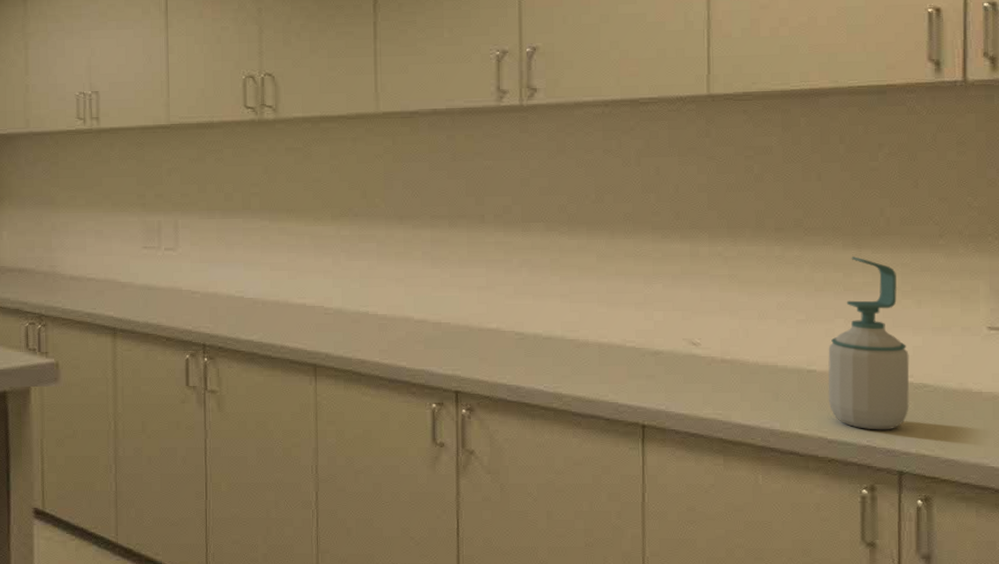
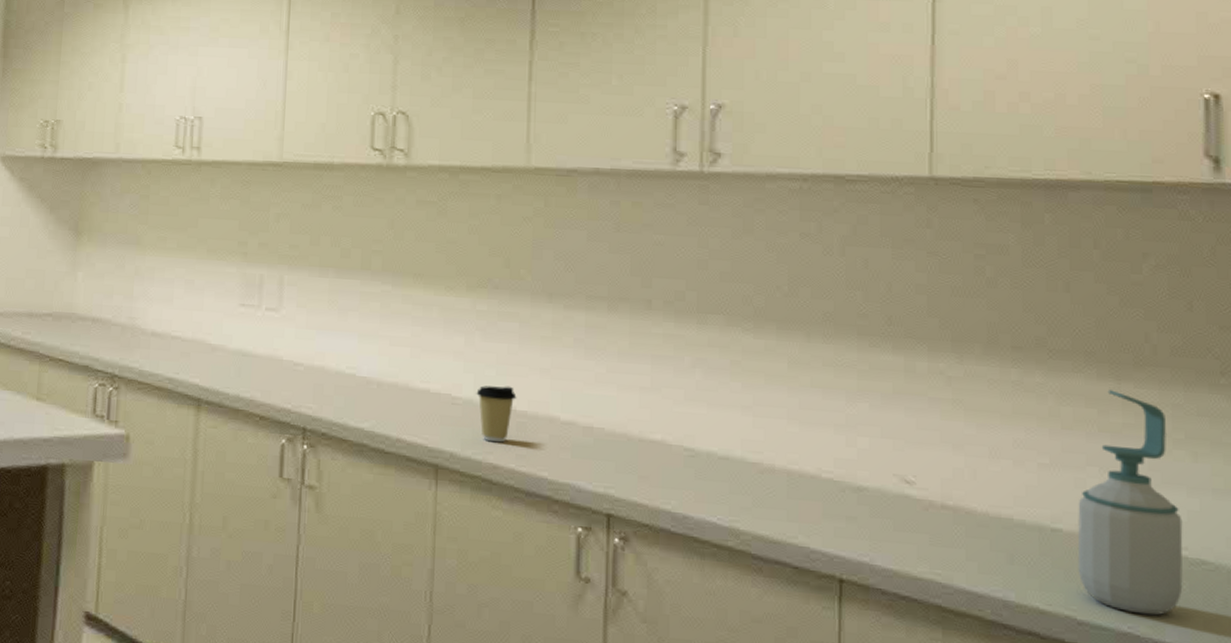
coffee cup: none [344,295,378,342] -> present [476,385,517,443]

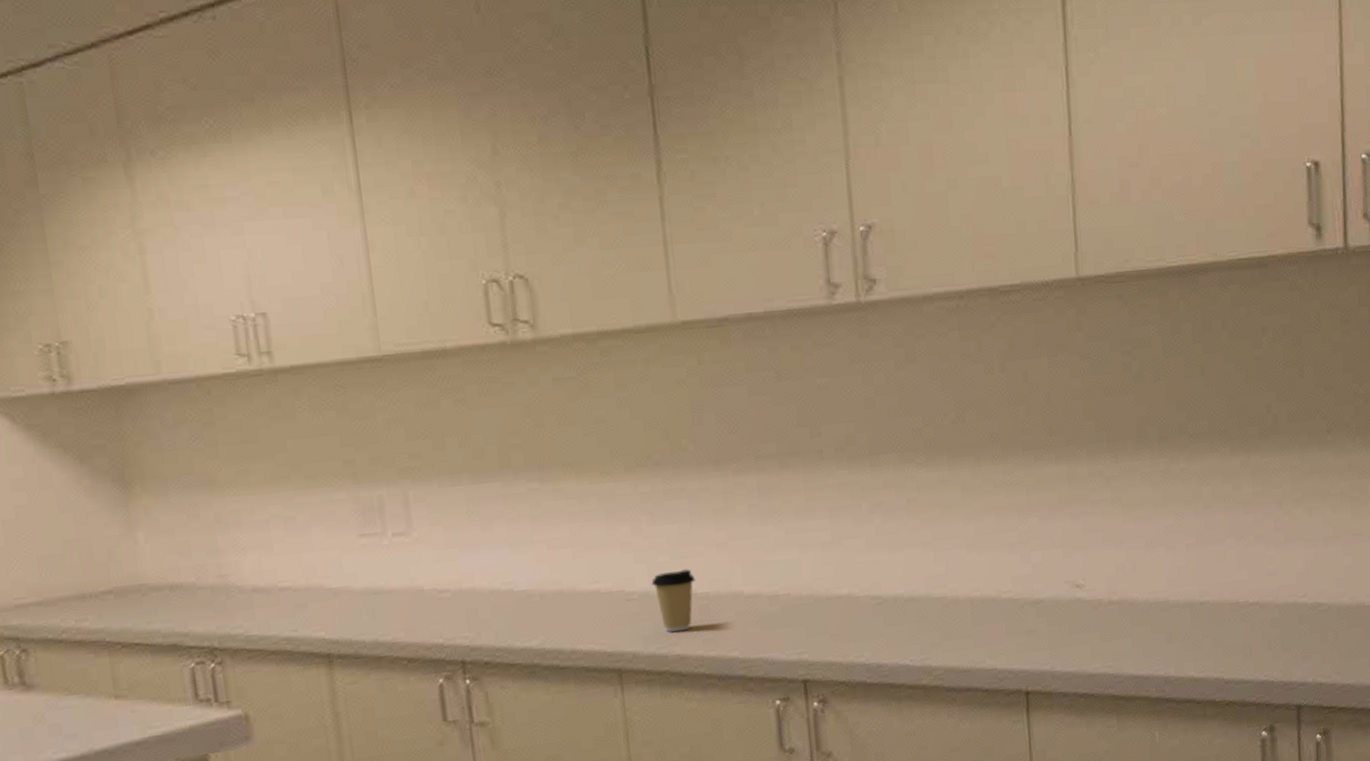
soap bottle: present [1077,390,1183,616] -> none [1220,463,1305,663]

